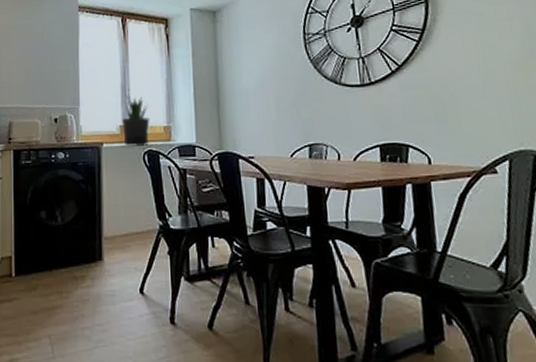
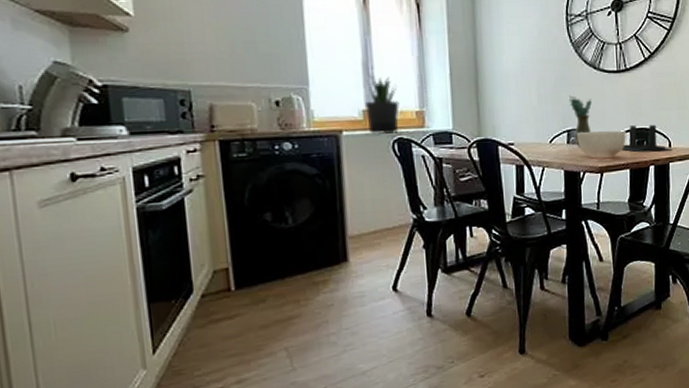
vase: none [310,110,336,162] -> present [569,95,592,147]
bowl: none [319,145,376,175] -> present [577,130,626,160]
napkin holder: none [371,139,434,169] -> present [622,124,673,153]

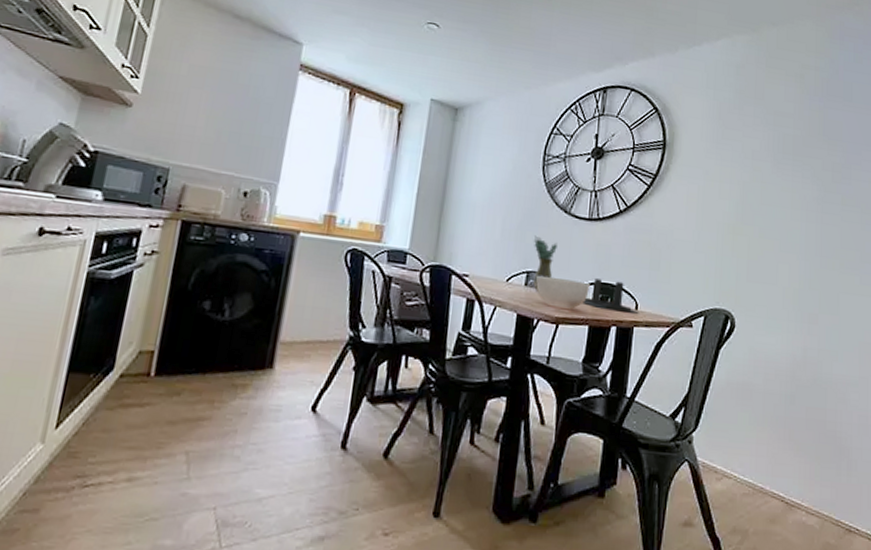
planter: present [365,76,400,134] -> none [325,182,362,243]

